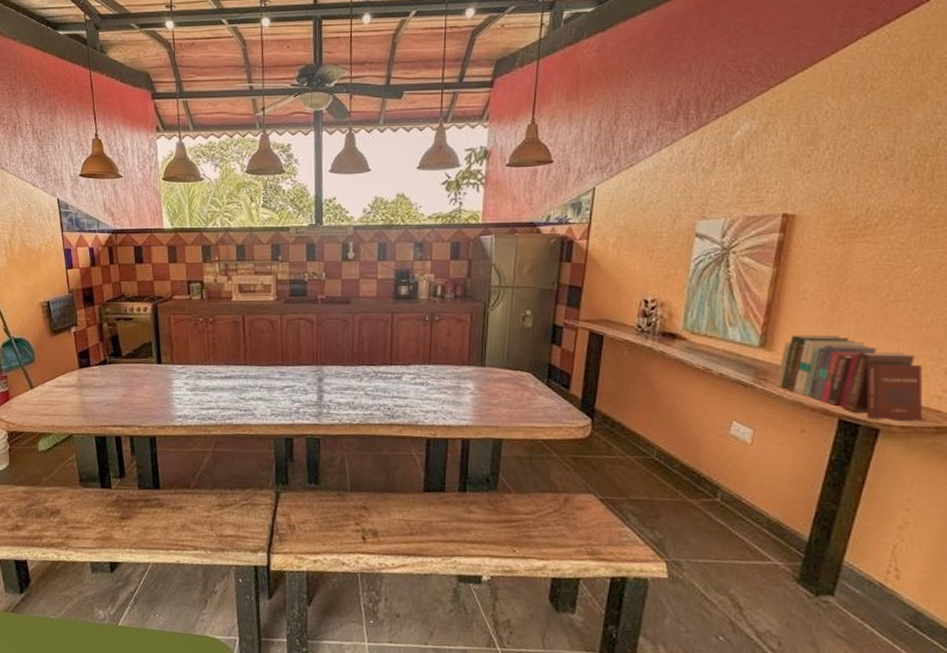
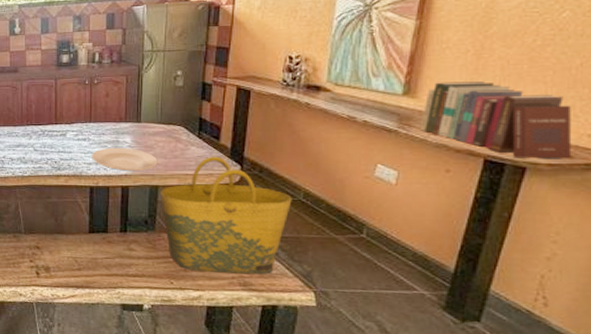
plate: none [429,393,503,422] -> present [92,147,158,171]
tote bag: none [504,407,645,543] -> present [161,156,292,275]

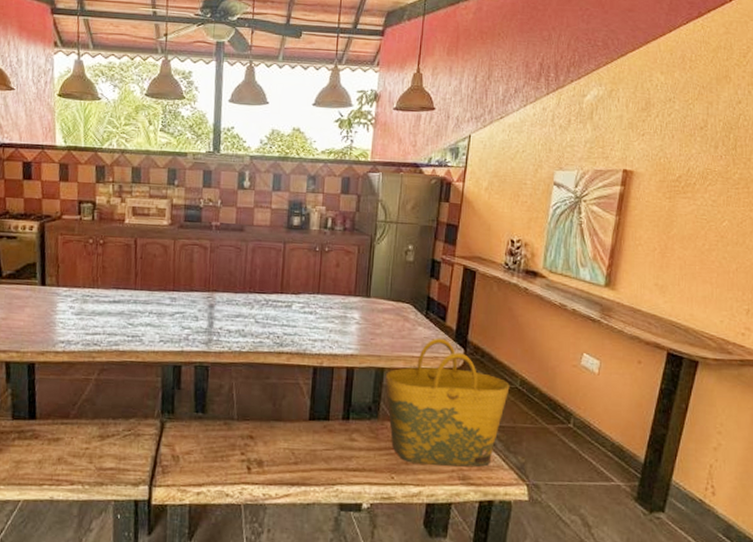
plate: present [92,147,158,171] -> none [317,323,385,351]
books: present [420,81,572,159] -> none [618,276,731,355]

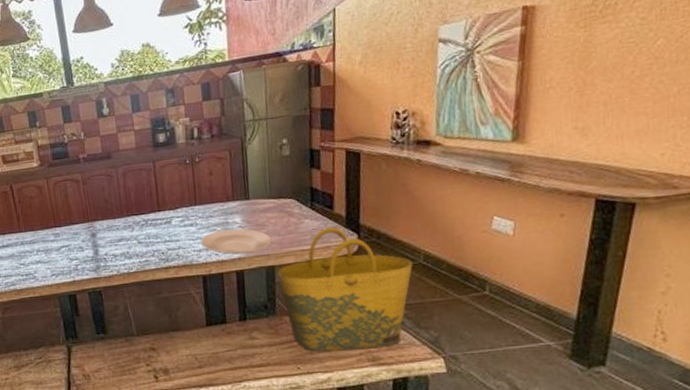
plate: none [317,323,385,351] -> present [201,228,272,254]

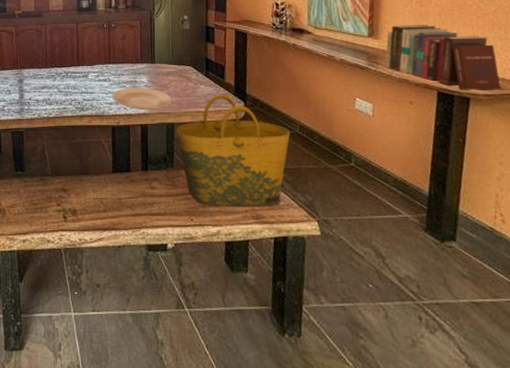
books: none [531,119,677,195] -> present [385,25,501,90]

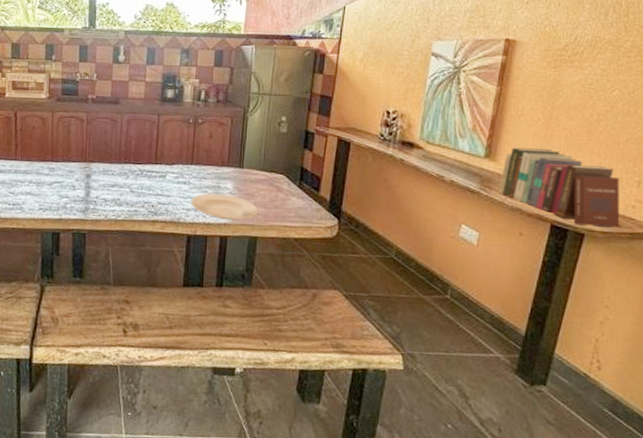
tote bag: present [176,94,291,208] -> none [259,208,385,336]

